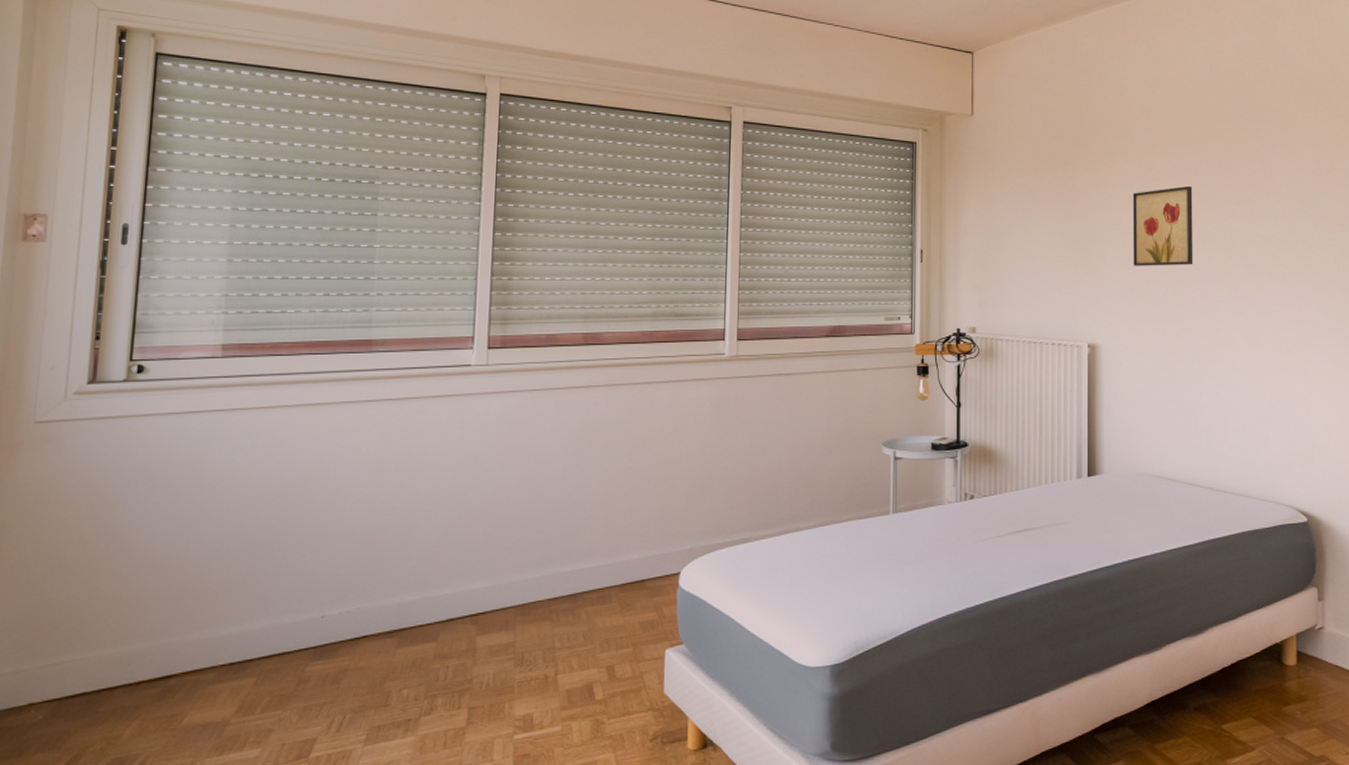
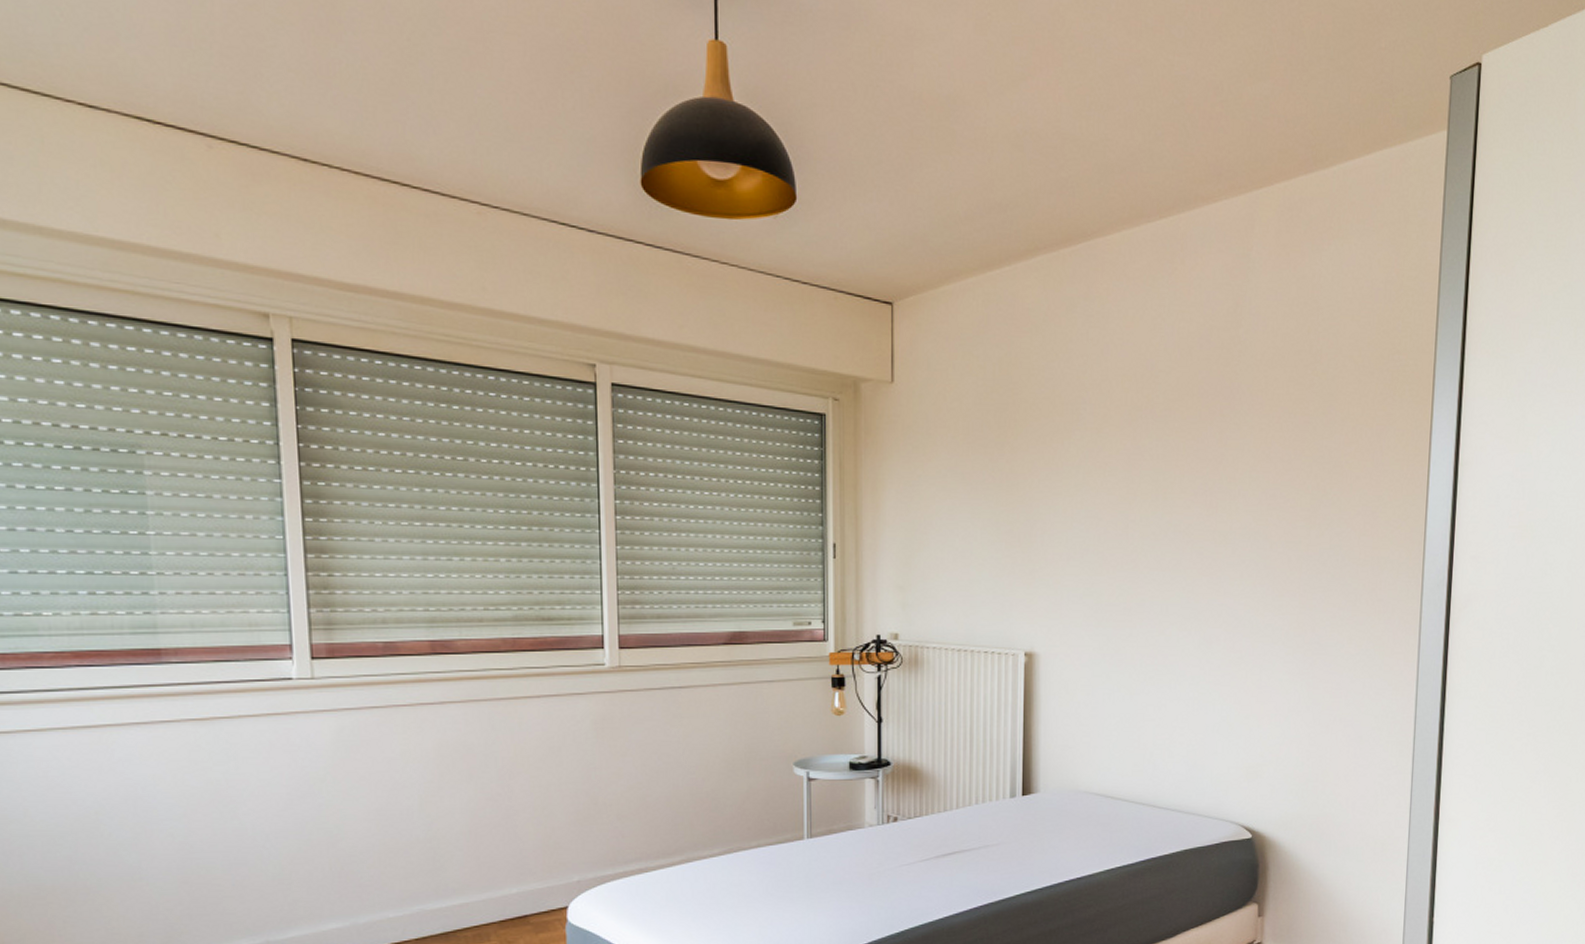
wall art: present [1132,185,1193,266] -> none [1076,472,1146,565]

